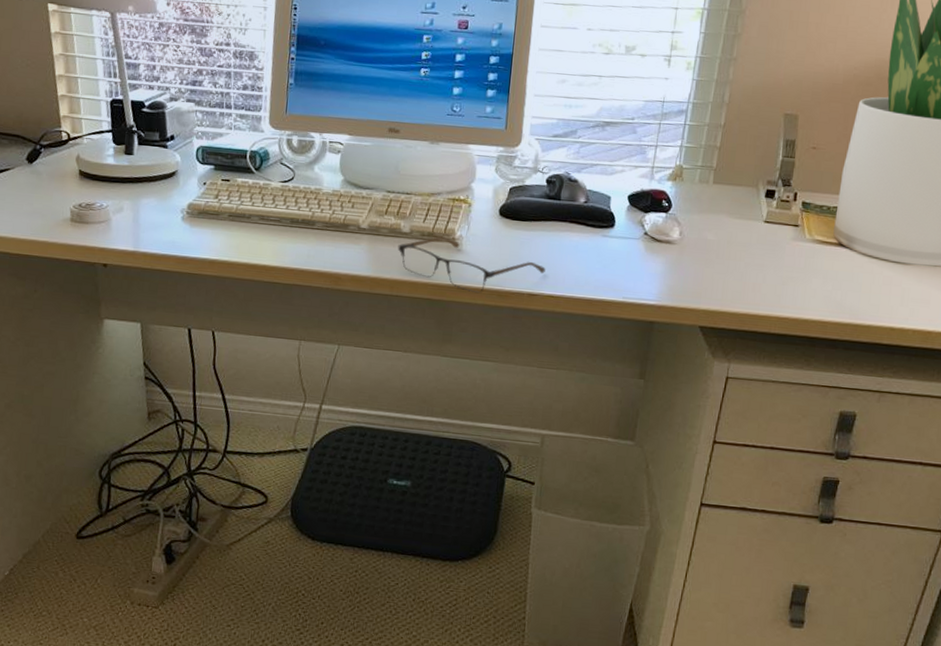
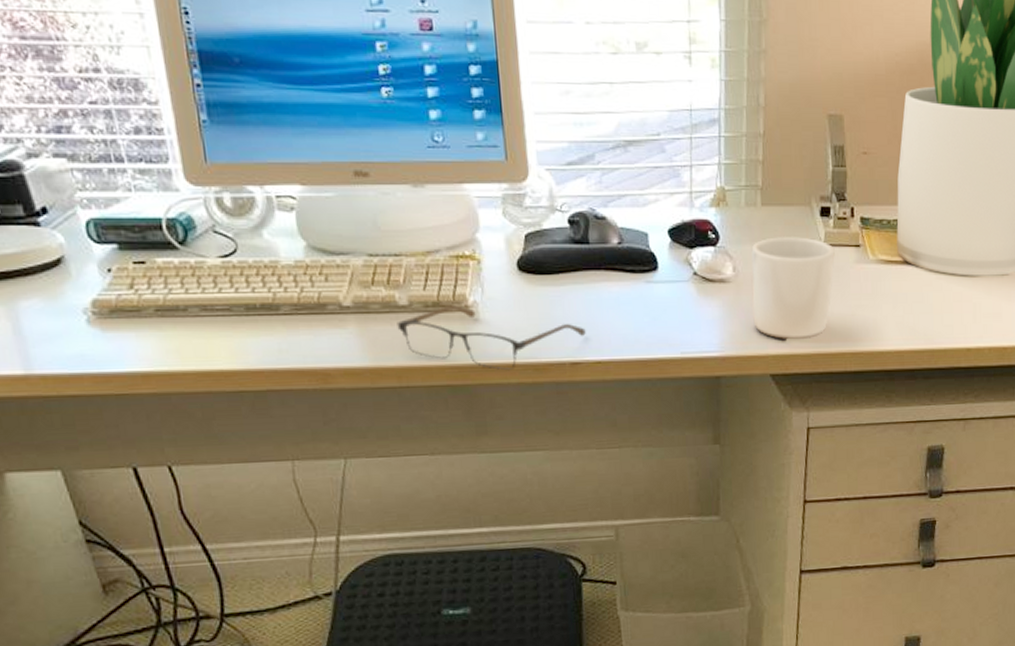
mug: none [691,210,774,300] -> present [751,237,835,340]

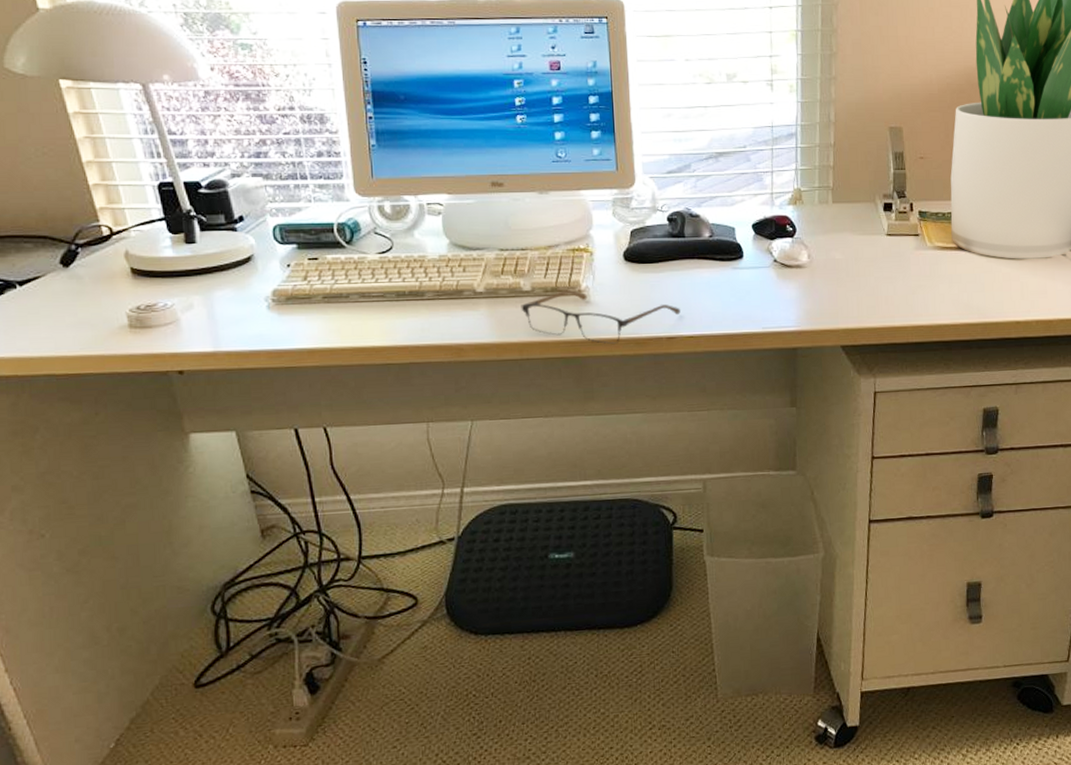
mug: present [751,237,835,340] -> none [824,228,897,316]

